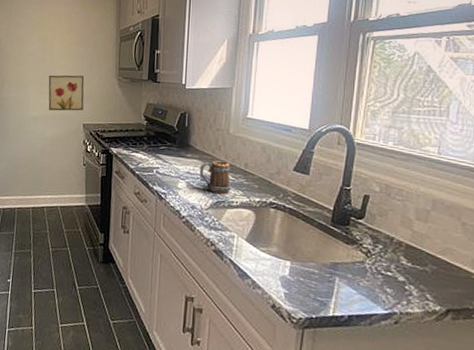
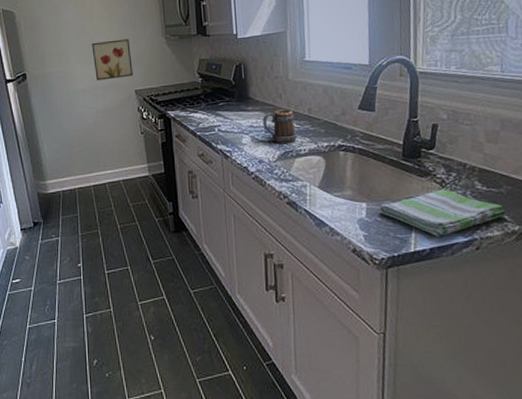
dish towel: none [302,259,429,306] -> present [378,189,506,237]

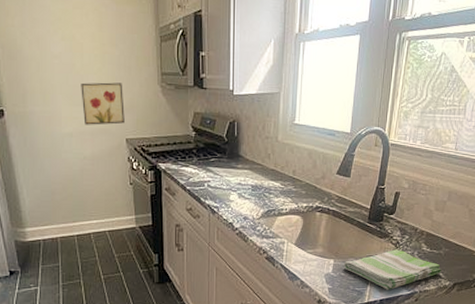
mug: present [262,109,297,143] -> none [250,169,280,202]

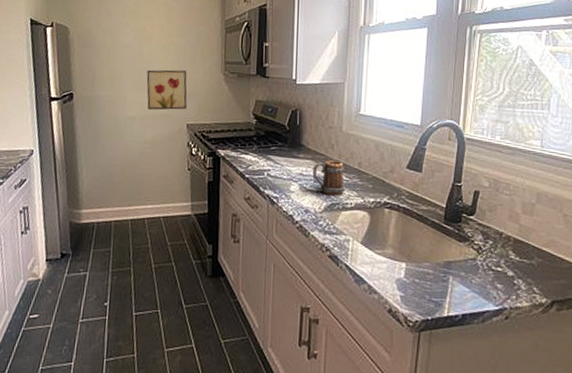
mug: none [250,169,280,202] -> present [312,160,345,195]
dish towel: present [343,249,442,290] -> none [417,255,536,304]

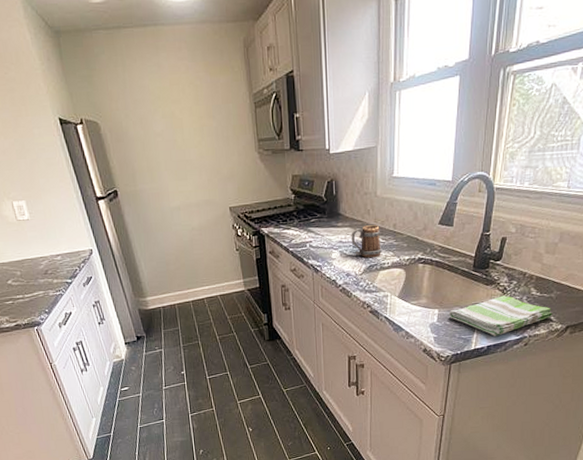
wall art: present [146,69,187,110] -> none [183,153,227,198]
dish towel: none [417,255,536,304] -> present [448,295,553,336]

